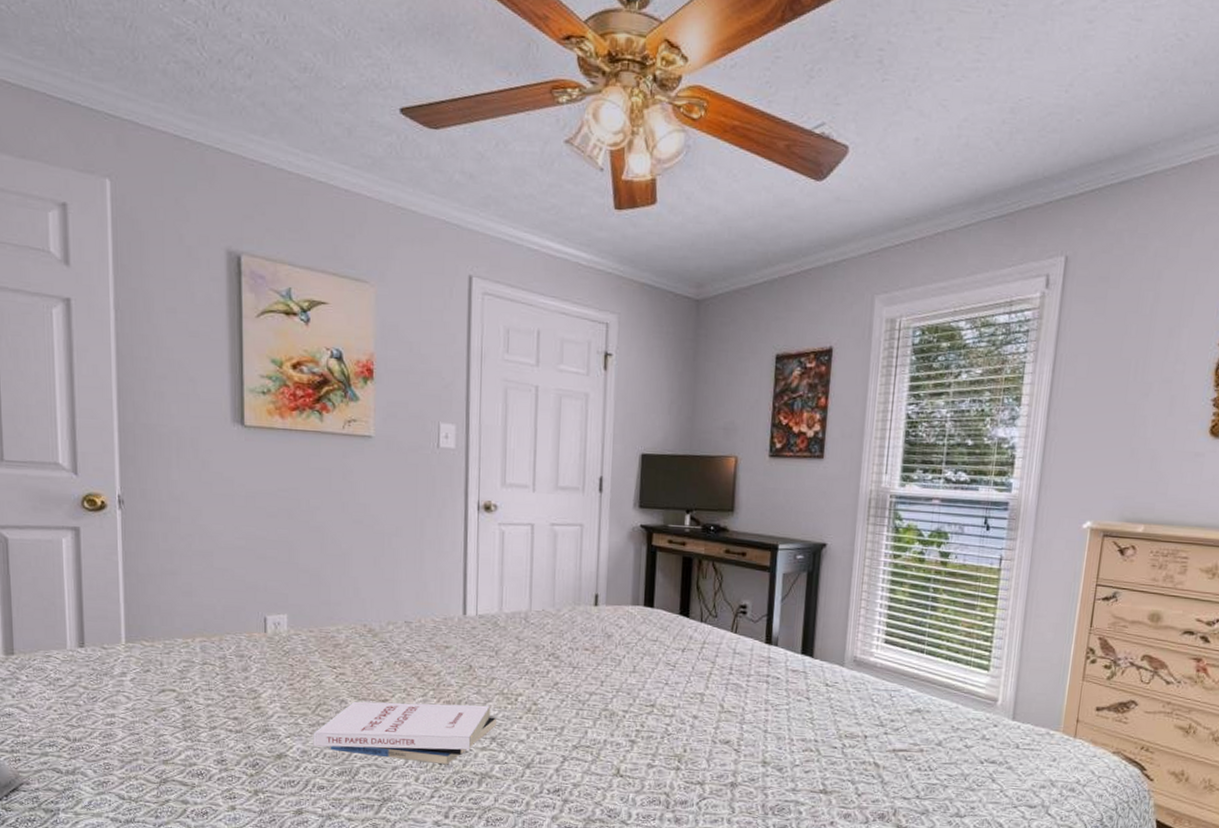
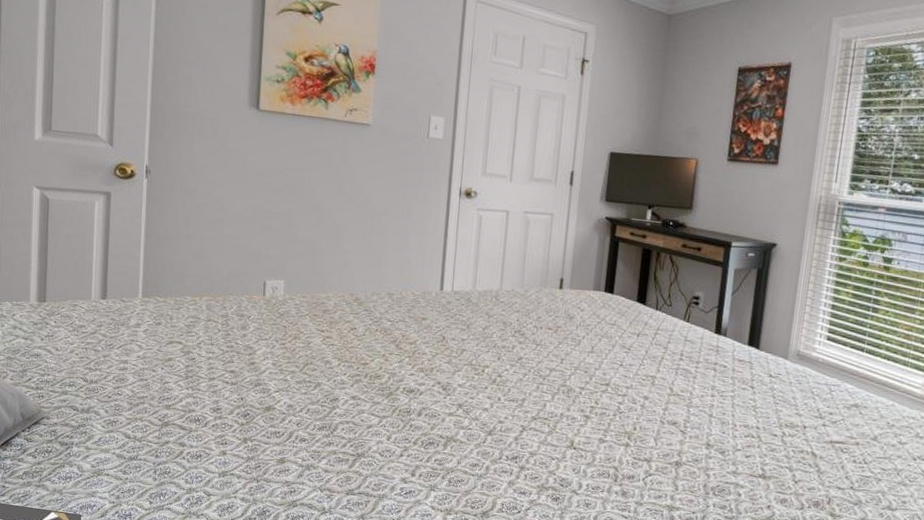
books: present [313,701,496,765] -> none [298,362,464,427]

